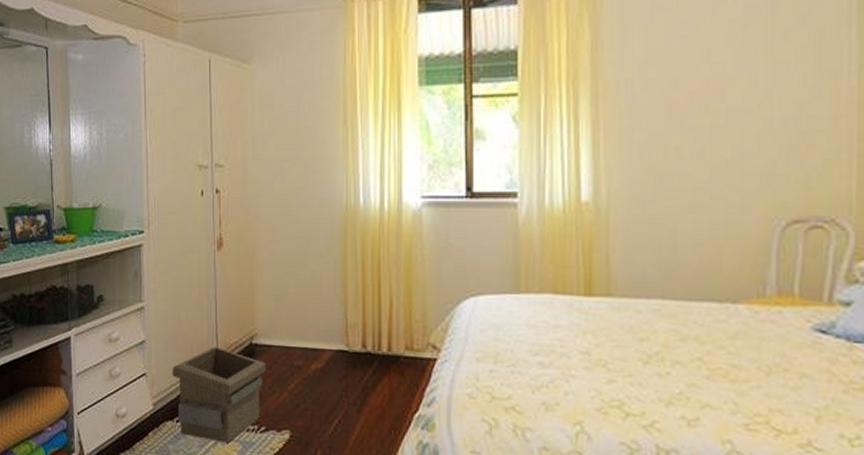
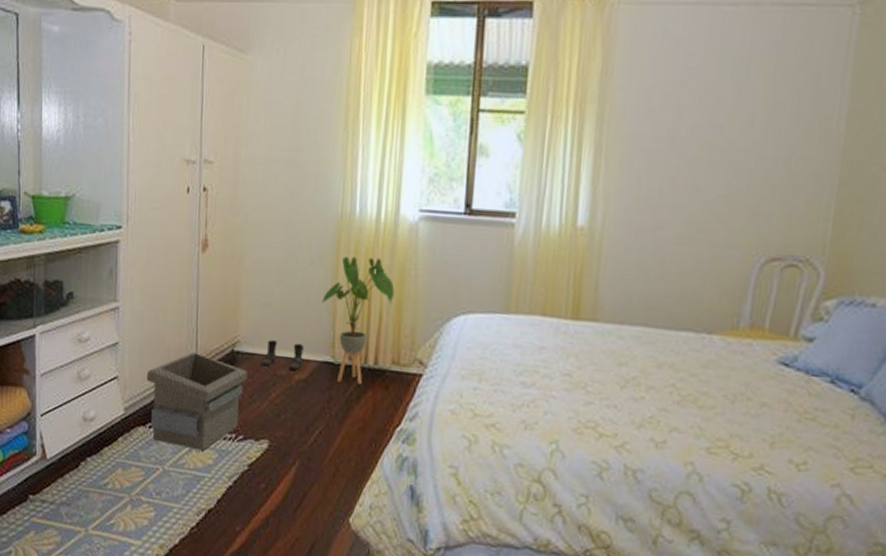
boots: none [278,331,319,360] -> present [261,340,305,370]
house plant: none [332,246,403,372] -> present [321,256,395,385]

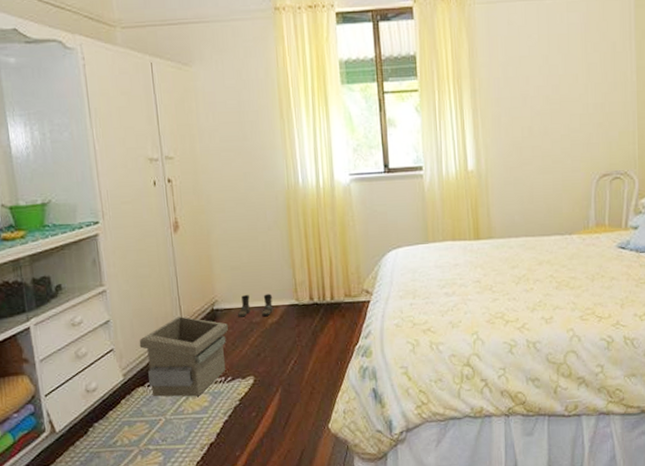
house plant: present [321,256,395,385] -> none [281,216,339,319]

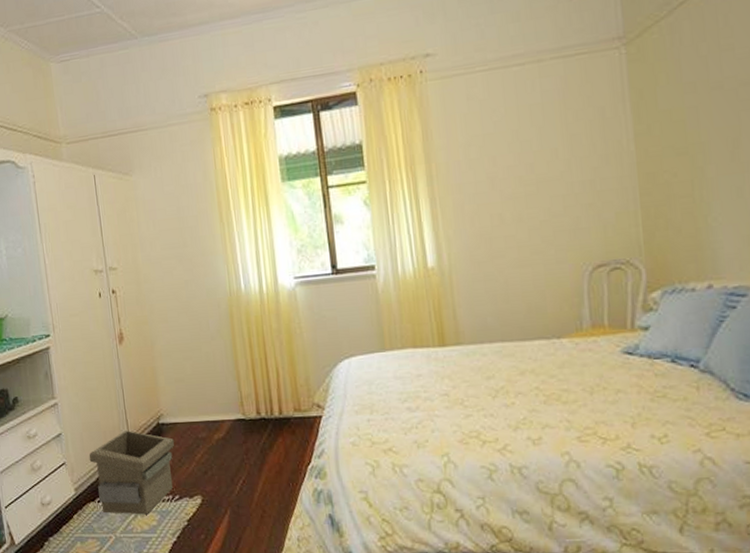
boots: present [238,293,273,317] -> none [183,407,219,432]

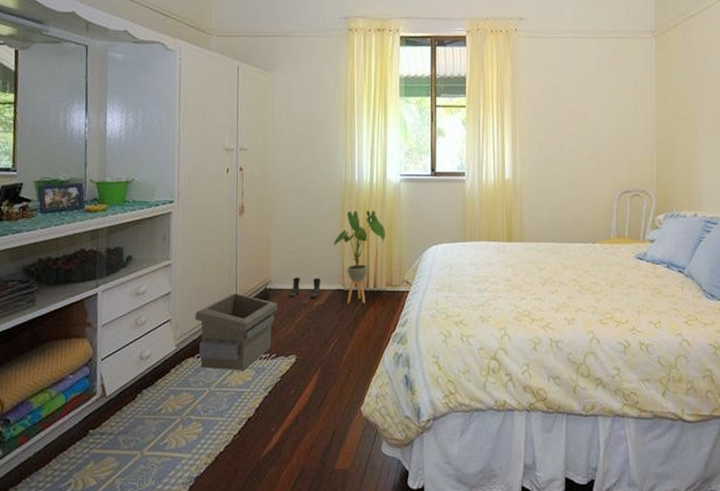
boots: none [183,407,219,432] -> present [288,278,322,298]
house plant: none [226,324,286,435] -> present [333,210,386,304]

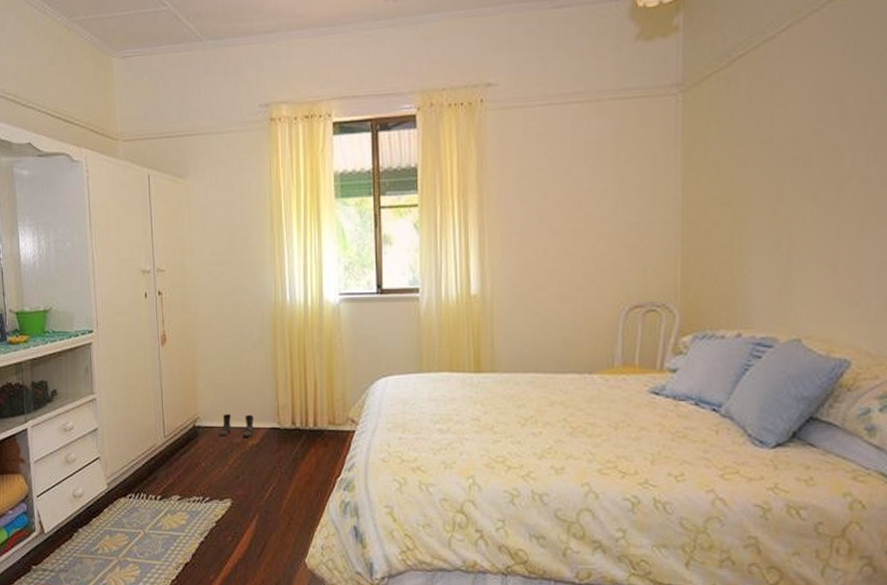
storage basket: present [195,293,279,371] -> none [123,431,209,514]
house plant: present [333,210,386,304] -> none [265,337,325,445]

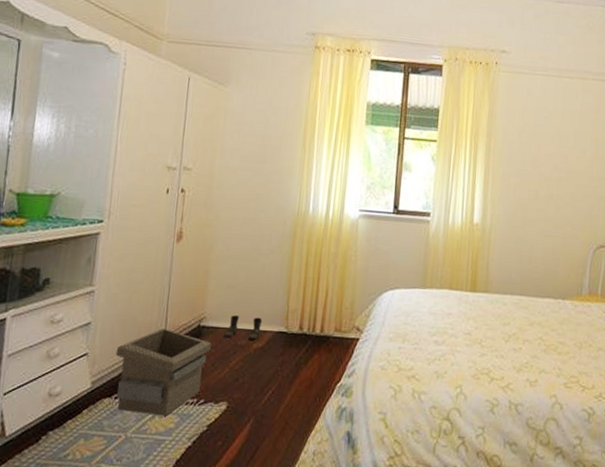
storage basket: none [123,431,209,514] -> present [115,328,212,416]

